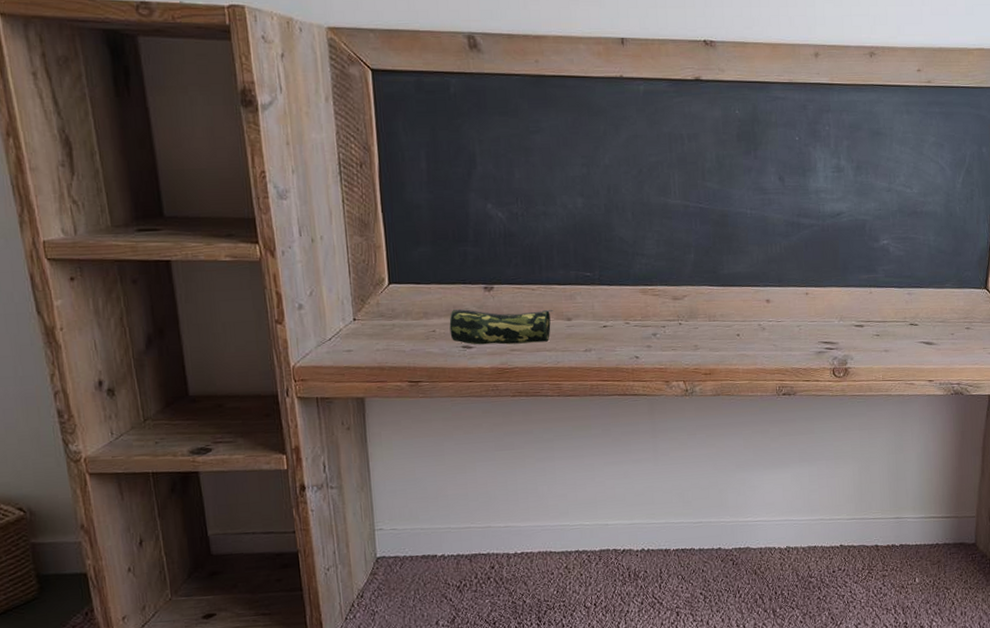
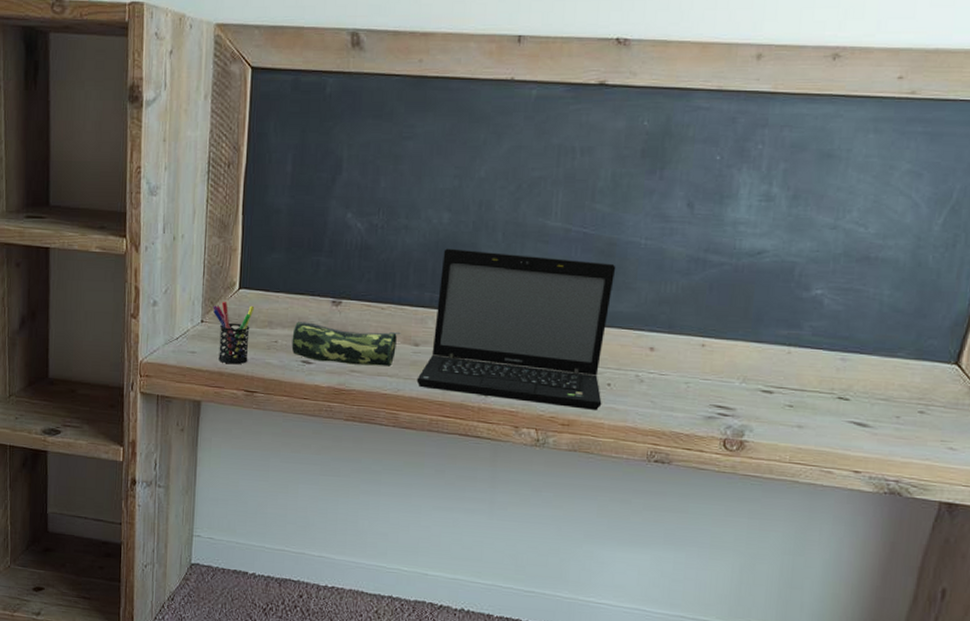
pen holder: none [363,298,408,358] -> present [212,302,255,365]
laptop: none [573,229,735,359] -> present [416,248,616,410]

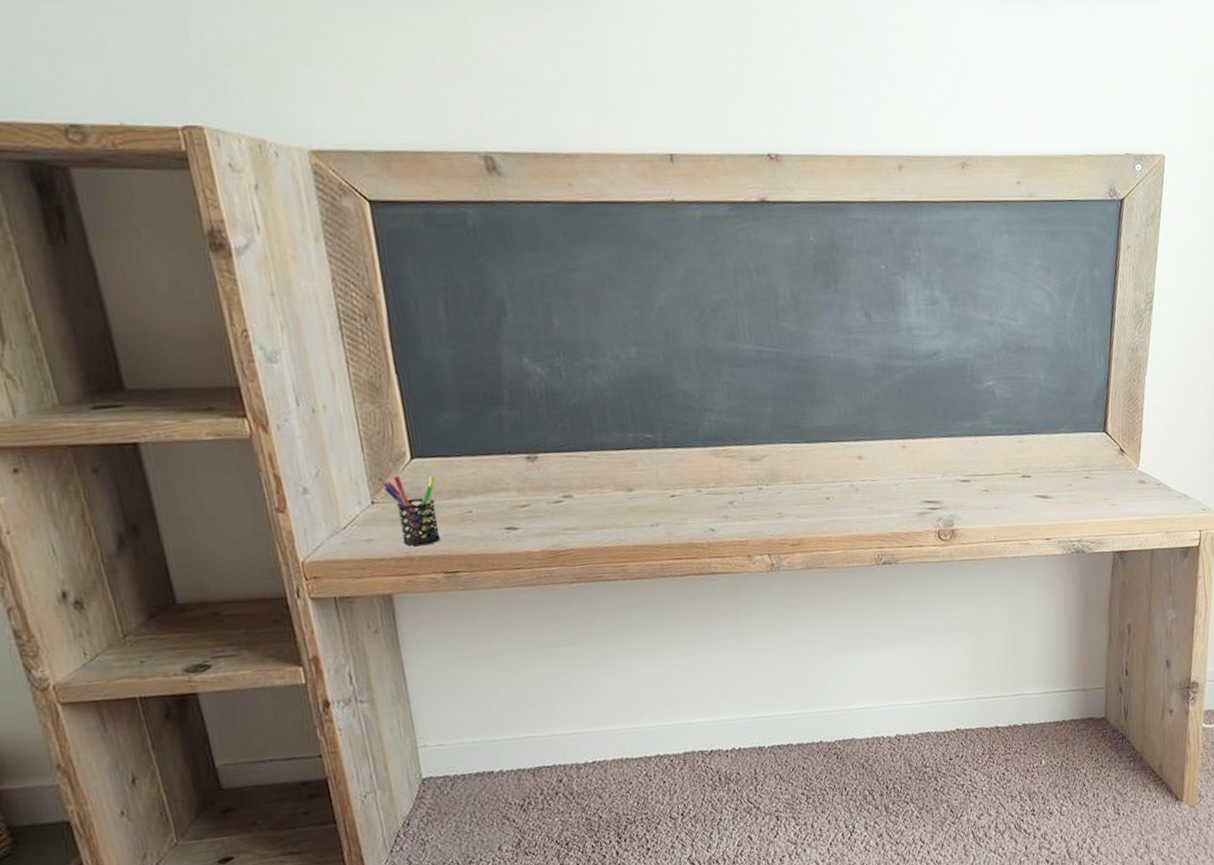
pencil case: present [291,322,401,367] -> none [487,479,611,526]
laptop: present [416,248,616,410] -> none [638,379,825,534]

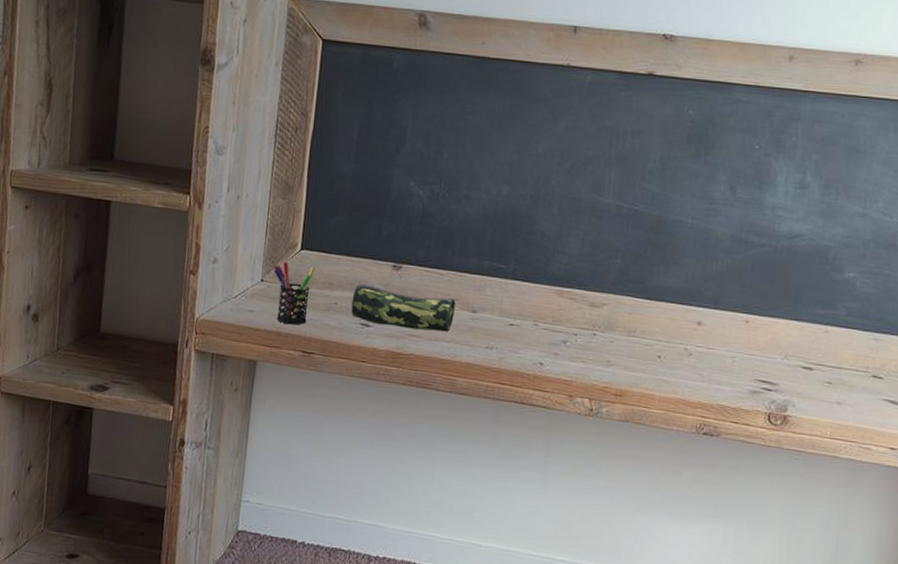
pencil case: none [487,479,611,526] -> present [351,284,460,332]

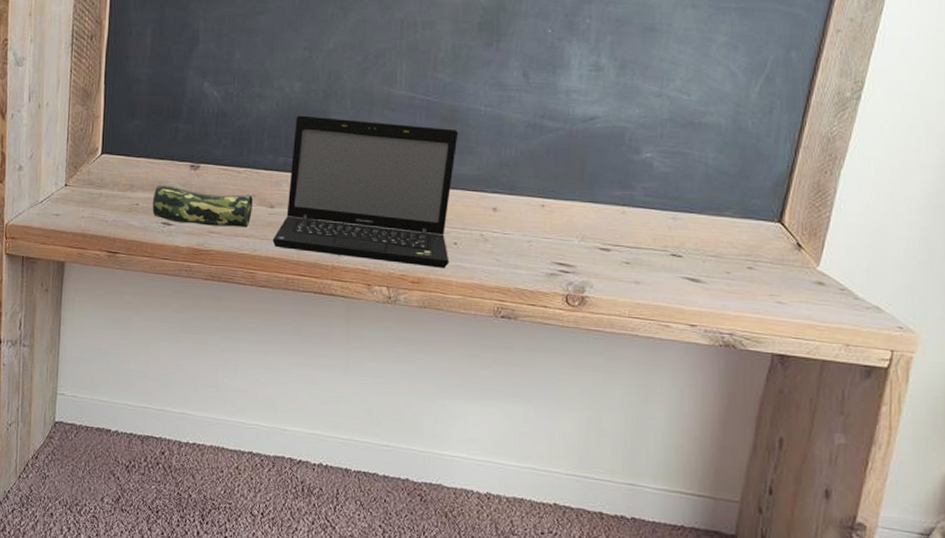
pen holder: present [273,262,316,325] -> none [76,166,117,227]
laptop: none [474,219,665,382] -> present [272,115,459,268]

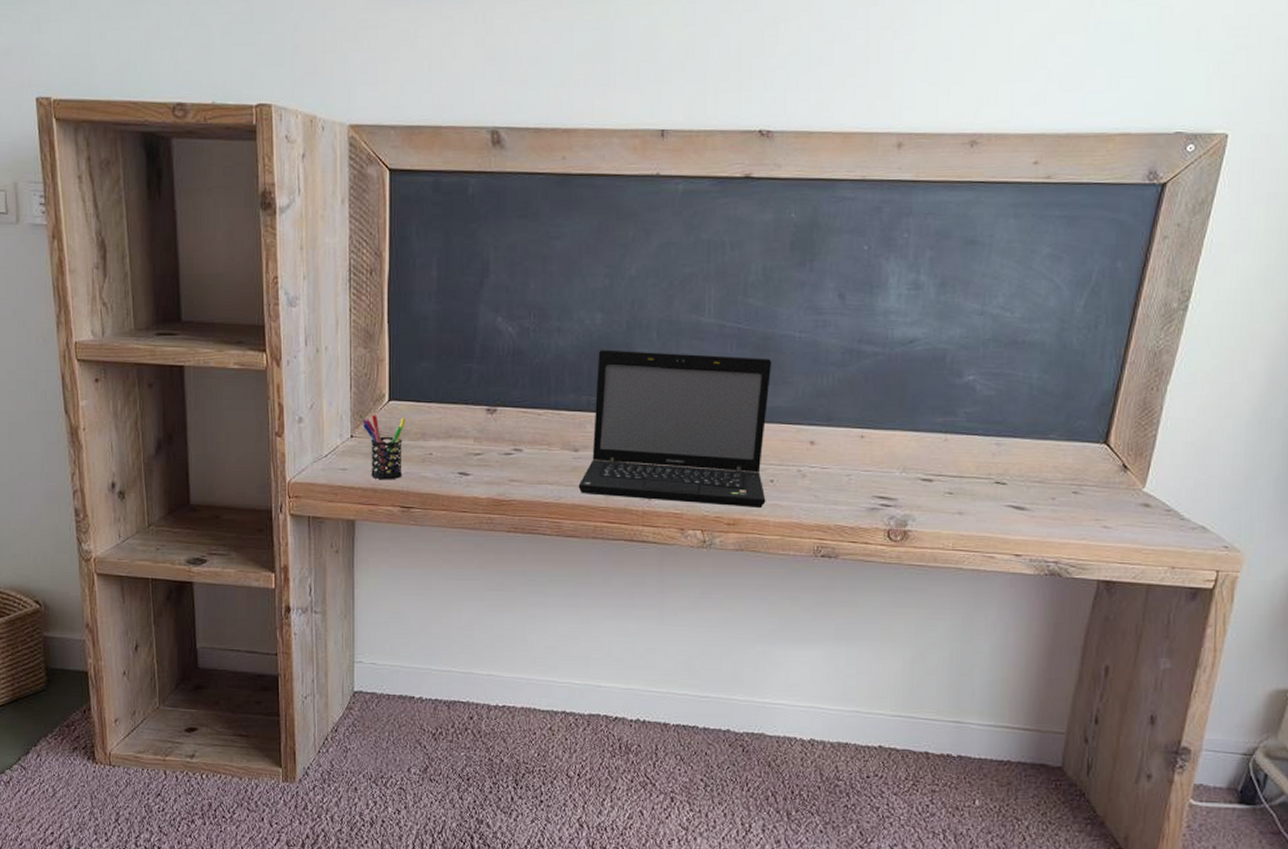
pen holder: none [76,166,117,227] -> present [362,415,406,480]
pencil case: present [152,185,257,228] -> none [447,432,559,474]

